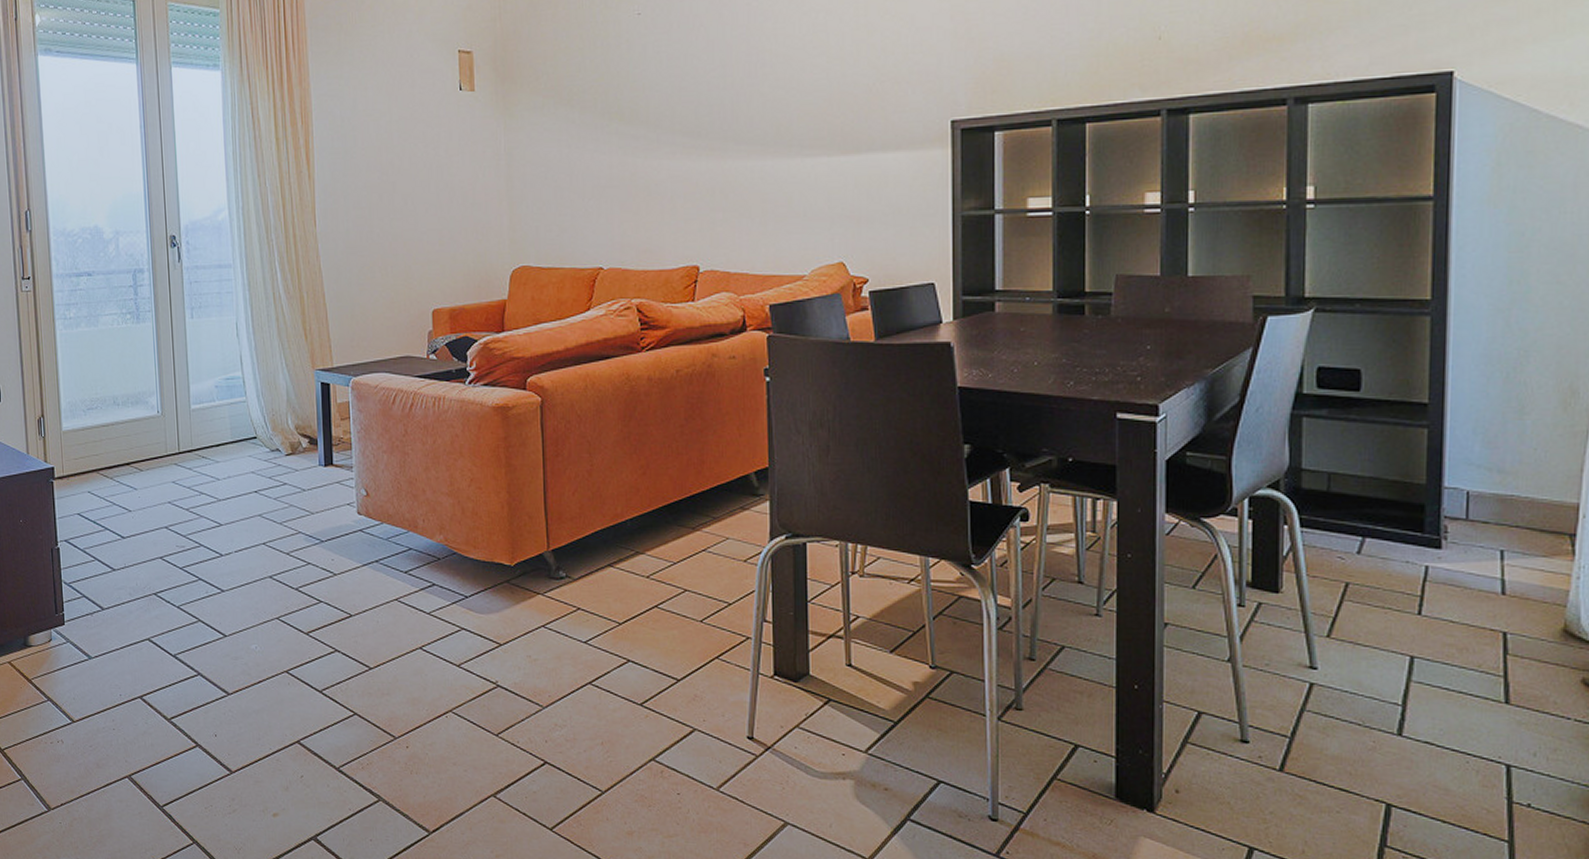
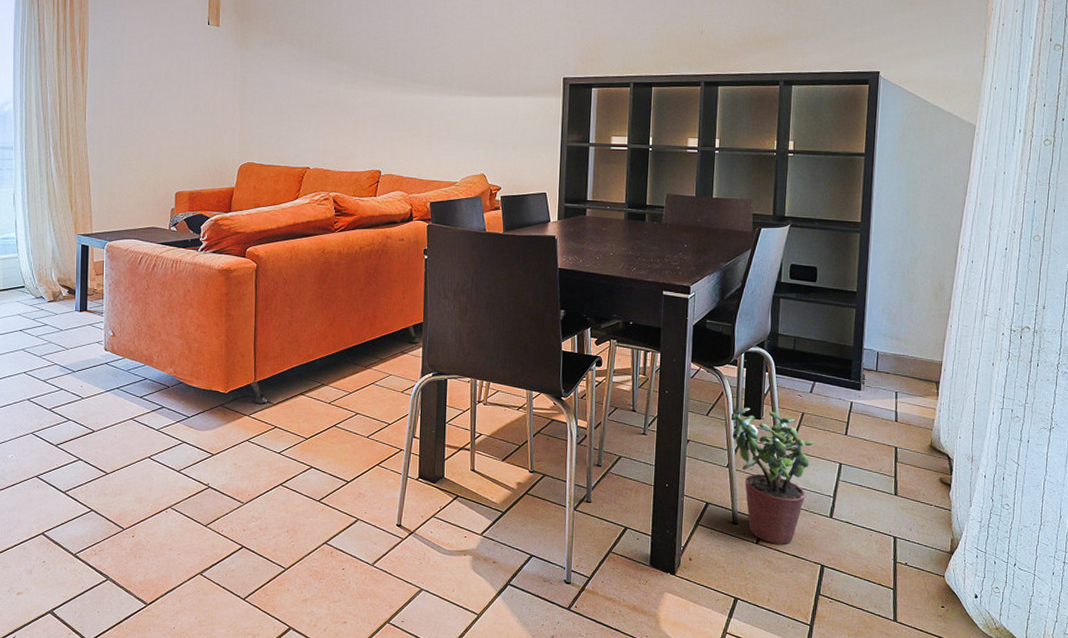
potted plant: none [1229,576,1367,773] -> present [729,407,814,544]

